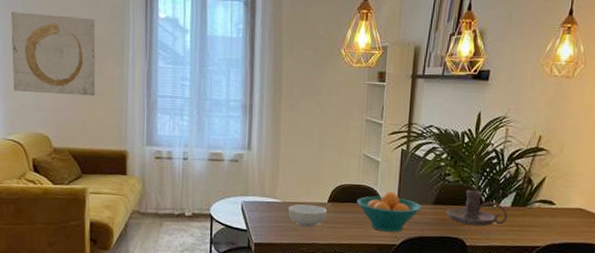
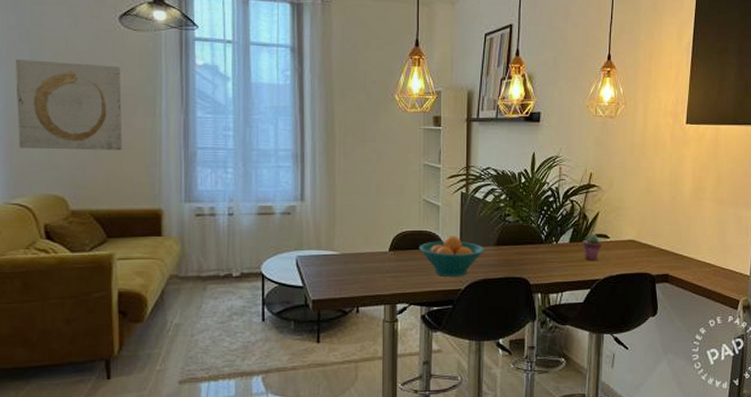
cereal bowl: present [288,203,327,227] -> none [348,254,389,279]
candle holder: present [446,190,507,227] -> none [508,229,566,264]
potted succulent: none [524,200,547,226] -> present [582,235,602,260]

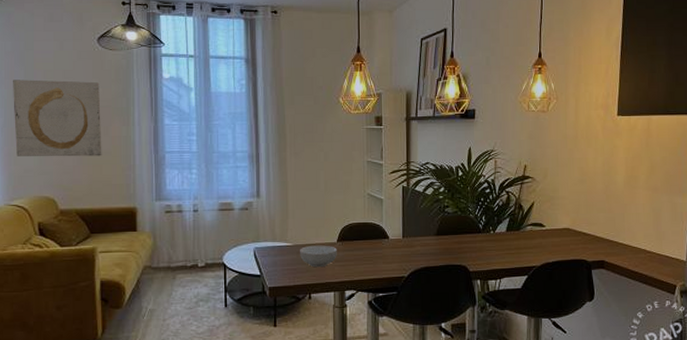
cereal bowl: none [348,254,389,279] -> present [300,245,337,268]
fruit bowl: present [419,236,485,277] -> none [364,227,426,265]
potted succulent: present [582,235,602,260] -> none [518,224,538,248]

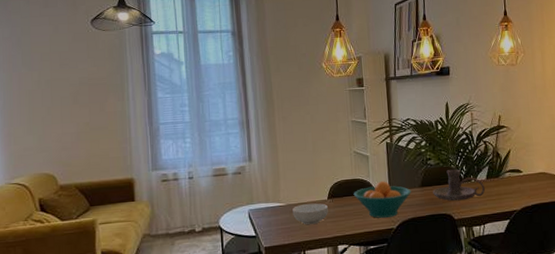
wall art: present [13,79,102,157] -> none [11,61,99,136]
fruit bowl: none [364,227,426,265] -> present [353,181,412,218]
candle holder: none [448,219,504,253] -> present [433,169,485,201]

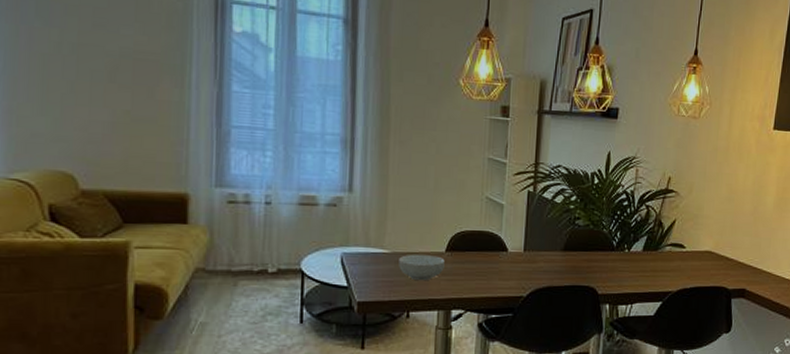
fruit bowl: present [353,181,412,218] -> none [478,238,551,283]
candle holder: present [433,169,485,201] -> none [576,234,639,273]

